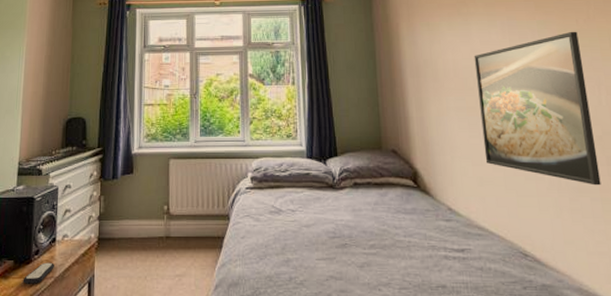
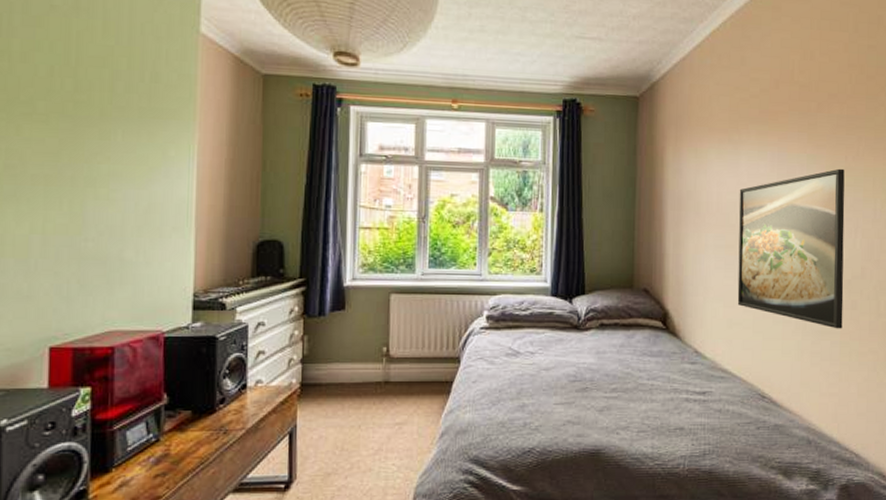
remote control: present [23,262,54,284] -> none [205,412,246,437]

